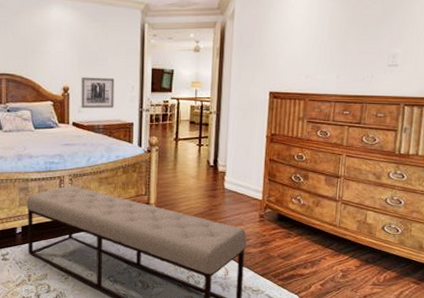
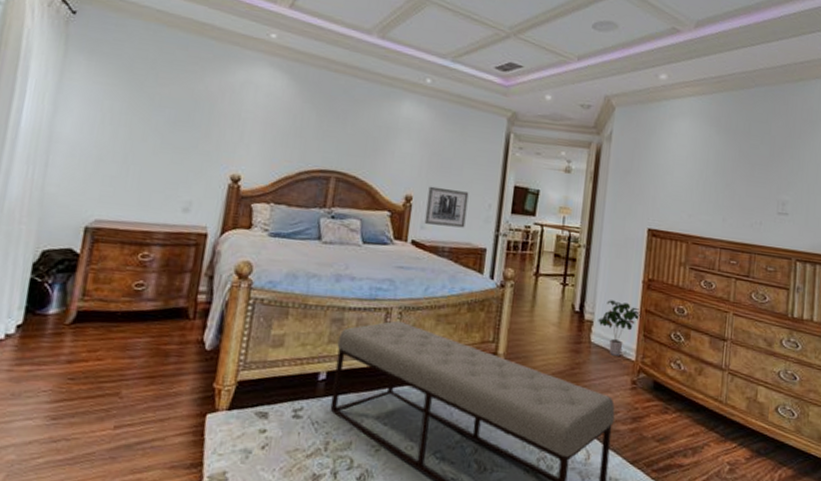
potted plant: none [229,154,266,197] -> present [598,300,641,356]

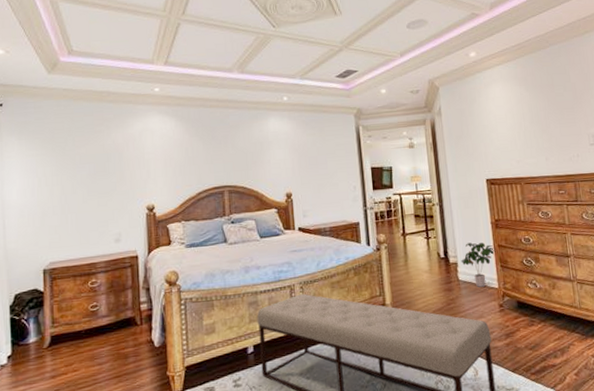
wall art: present [424,186,469,228] -> none [303,180,338,212]

